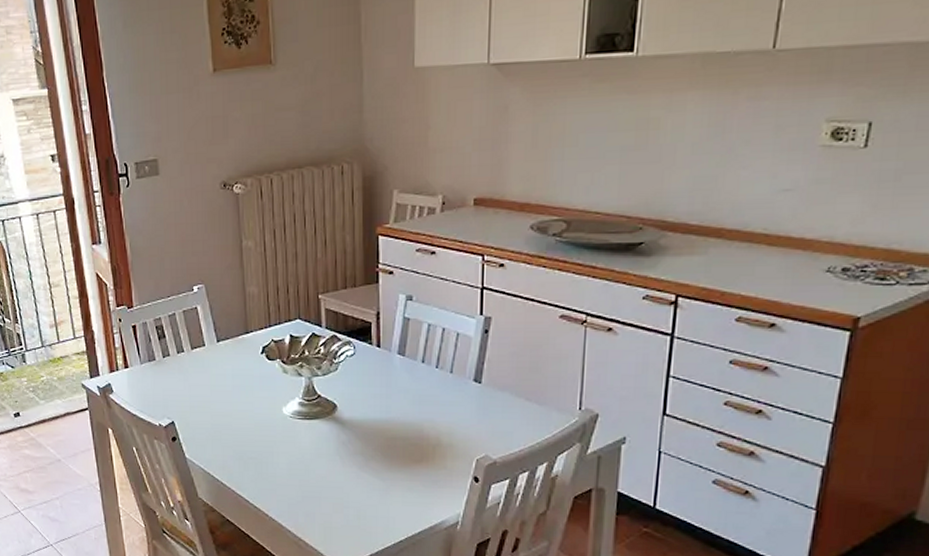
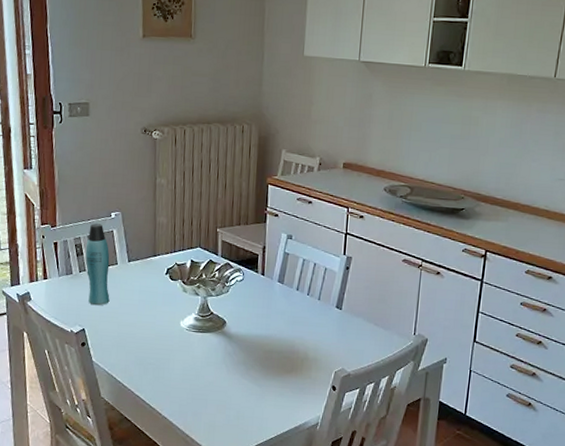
bottle: none [167,299,200,395] -> present [85,223,110,306]

